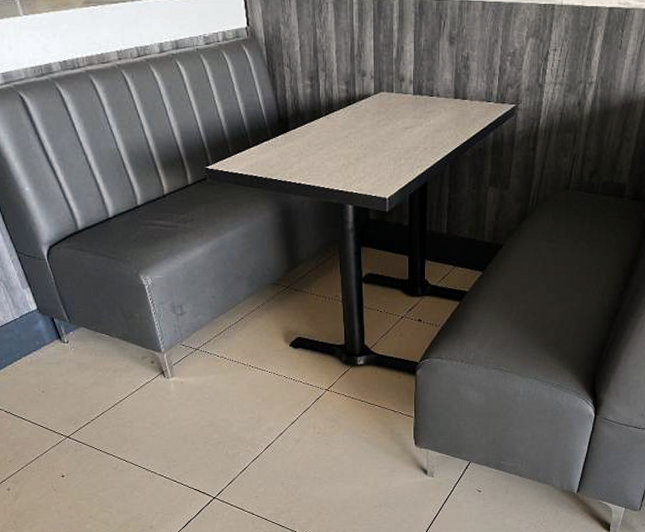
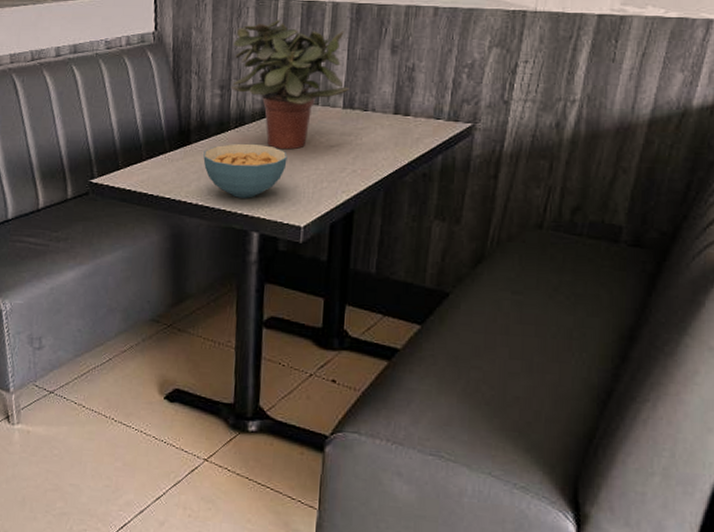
cereal bowl: none [301,128,371,176] -> present [203,143,287,198]
potted plant: none [318,14,418,133] -> present [230,19,350,150]

